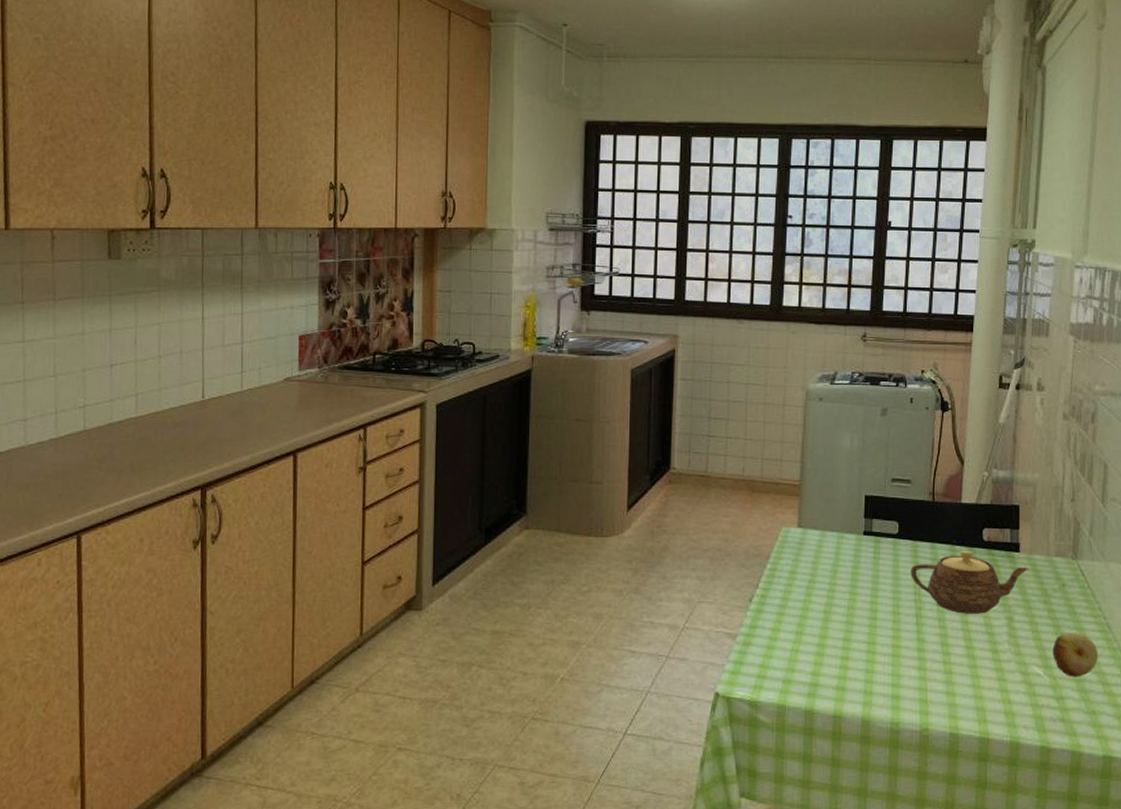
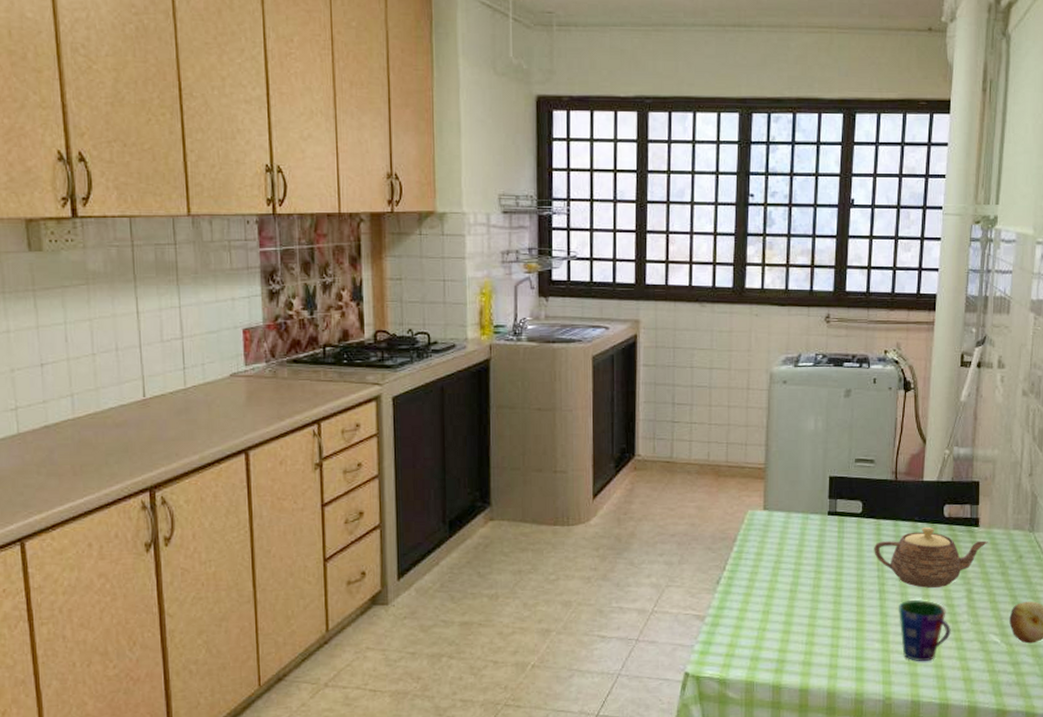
cup: none [935,625,991,692] -> present [898,599,951,662]

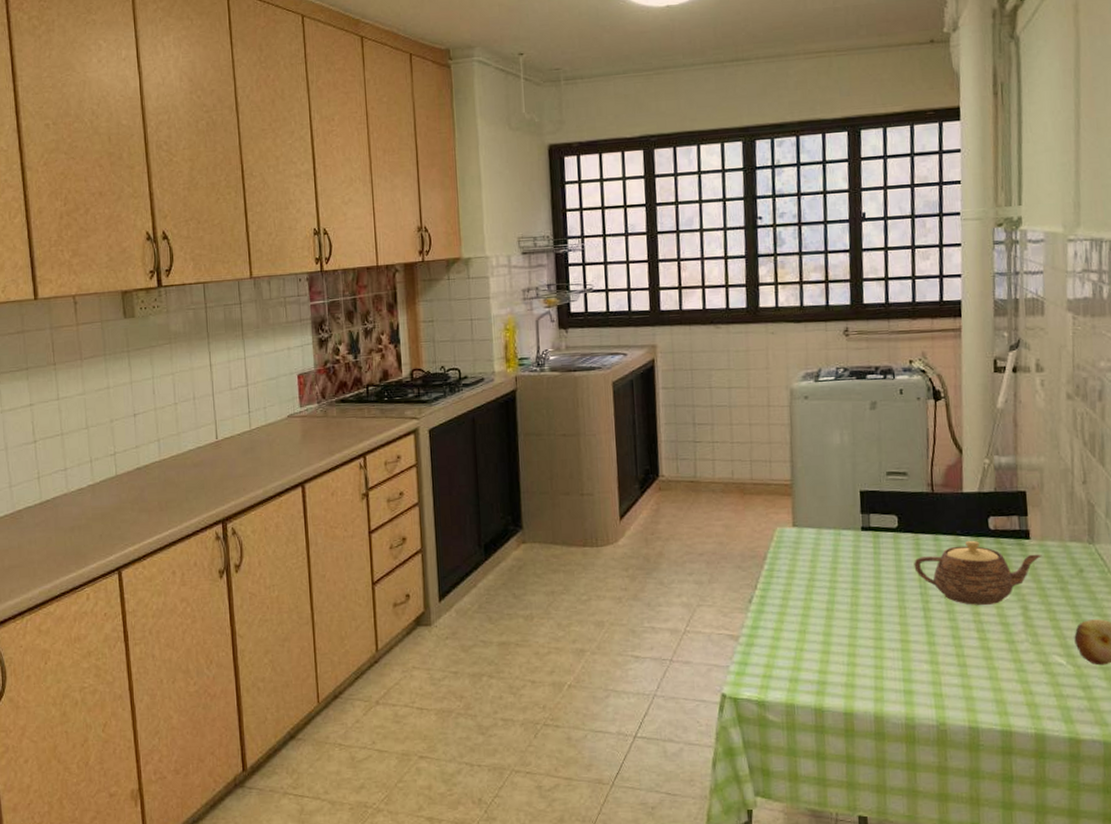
cup: present [898,599,951,662] -> none [945,618,1008,685]

